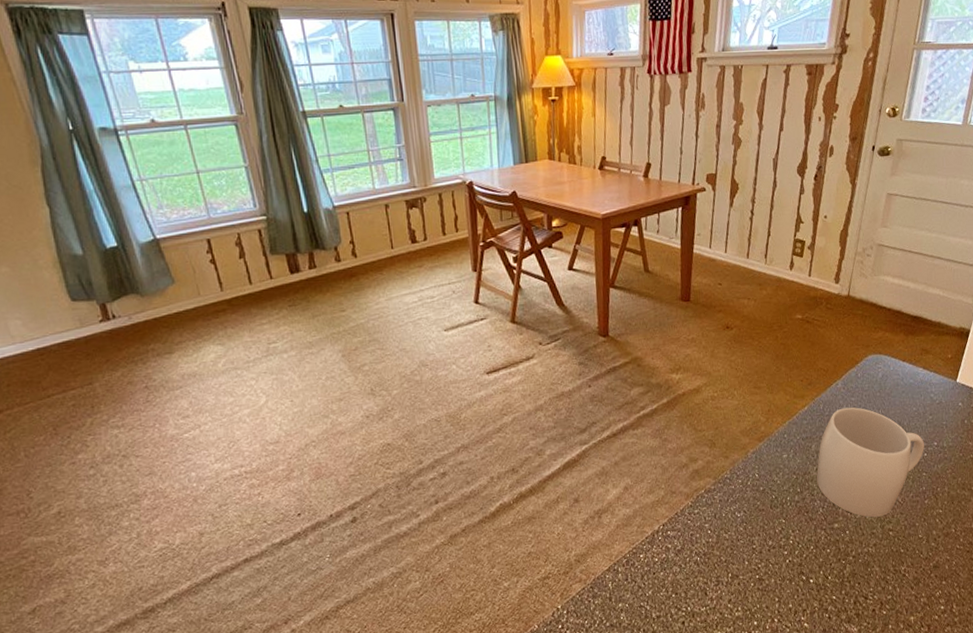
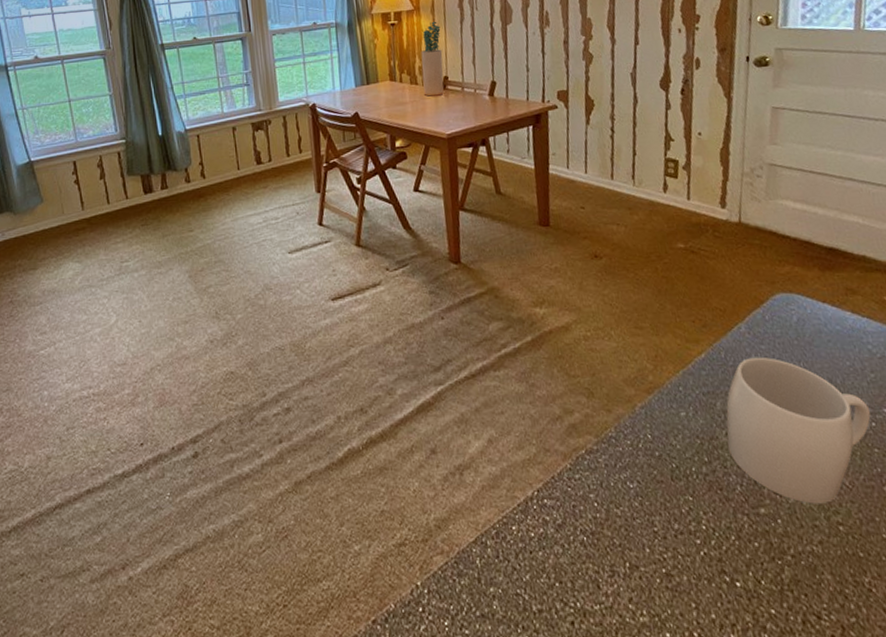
vase: none [580,96,602,177] -> present [421,19,444,97]

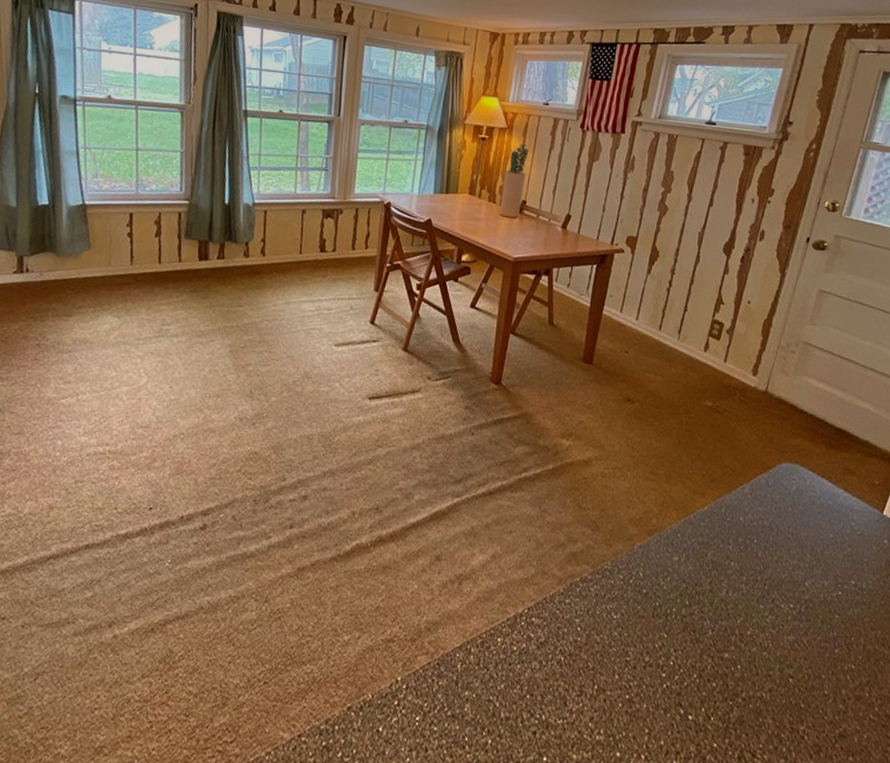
mug: present [726,356,871,505] -> none [708,516,840,657]

